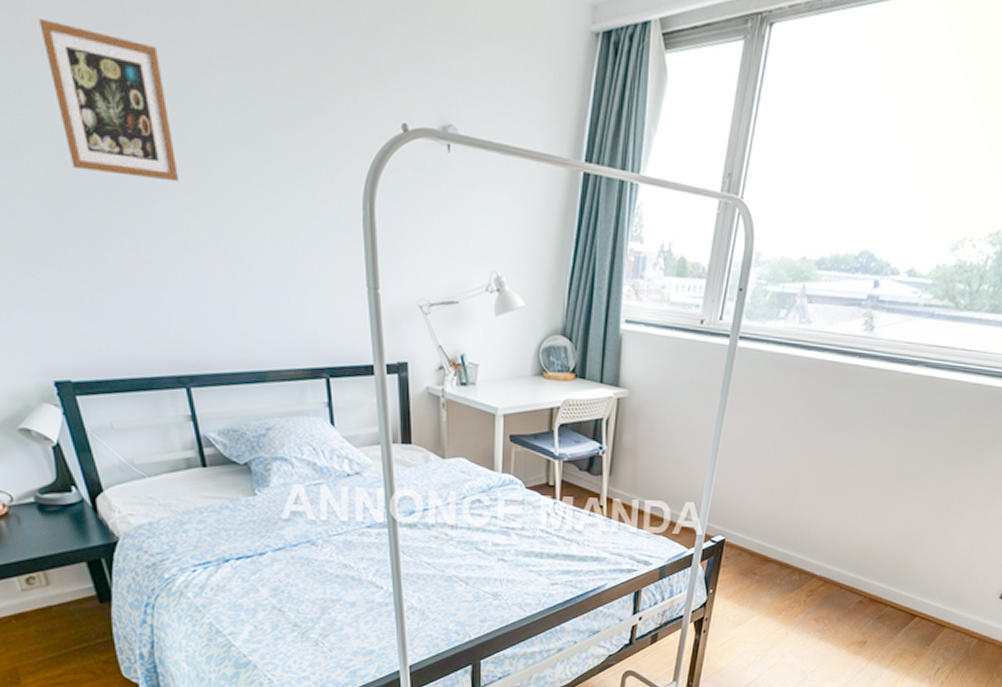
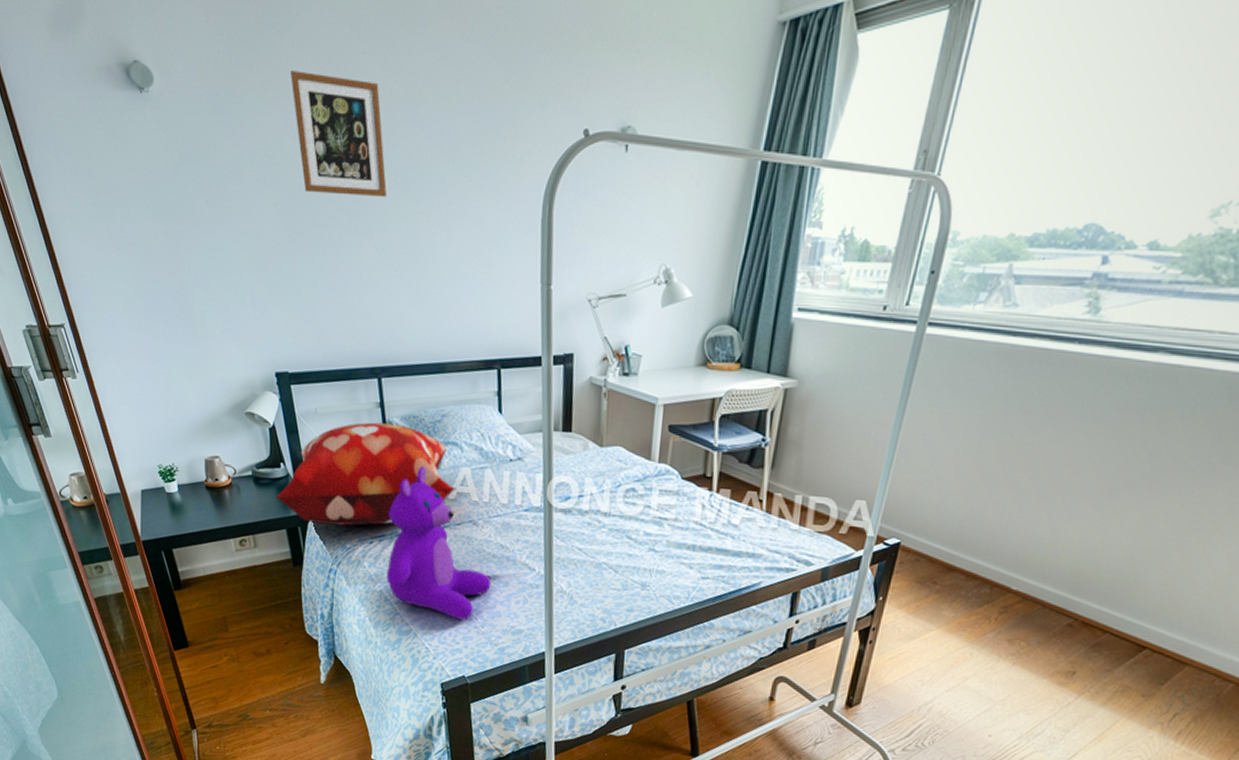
decorative pillow: none [70,437,290,554] -> present [276,422,457,526]
teddy bear: none [213,485,337,646] -> present [386,467,492,620]

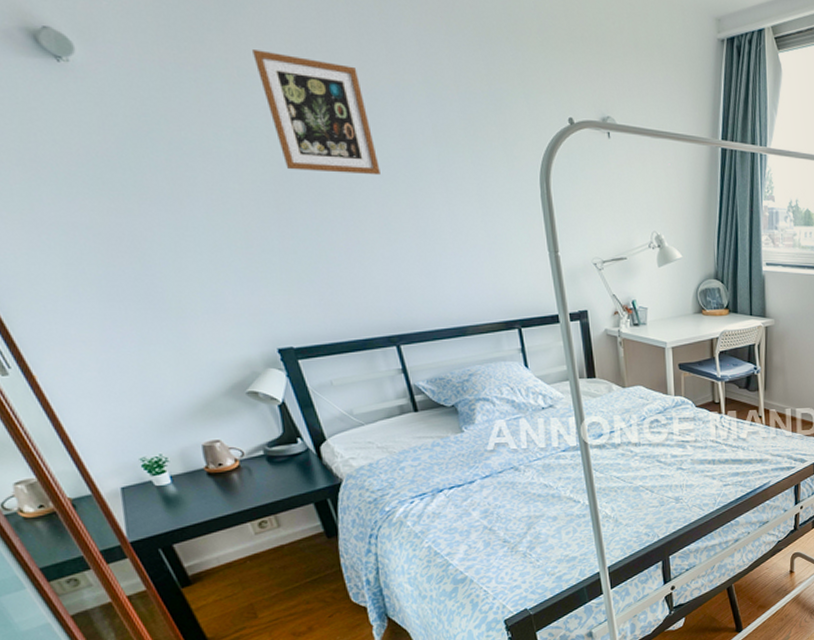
decorative pillow: present [276,422,457,526] -> none [297,387,494,493]
teddy bear: present [386,467,492,620] -> none [427,424,541,559]

